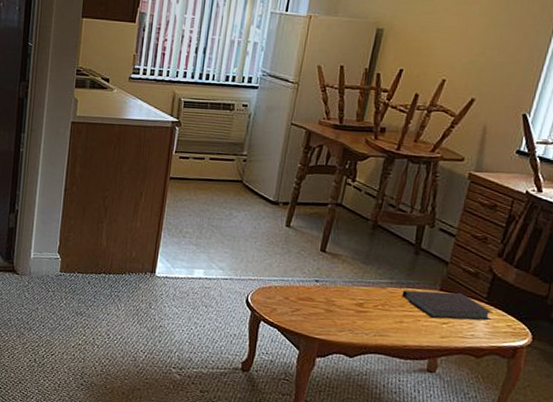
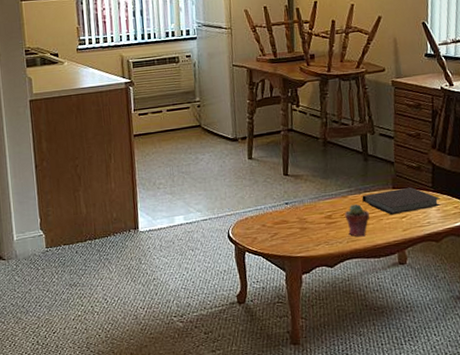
potted succulent: none [377,297,407,334] -> present [344,203,370,237]

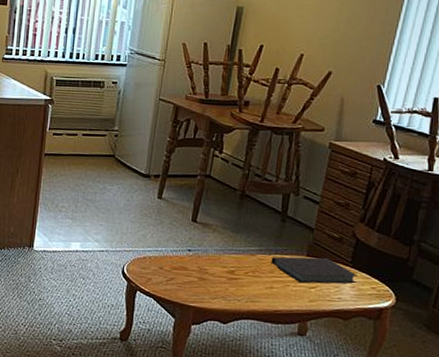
potted succulent: present [344,203,370,237] -> none [249,264,277,300]

